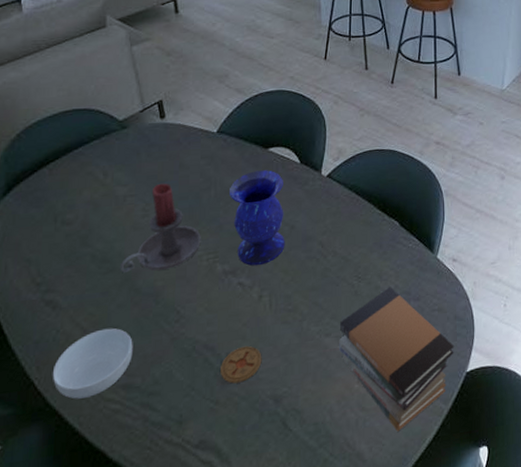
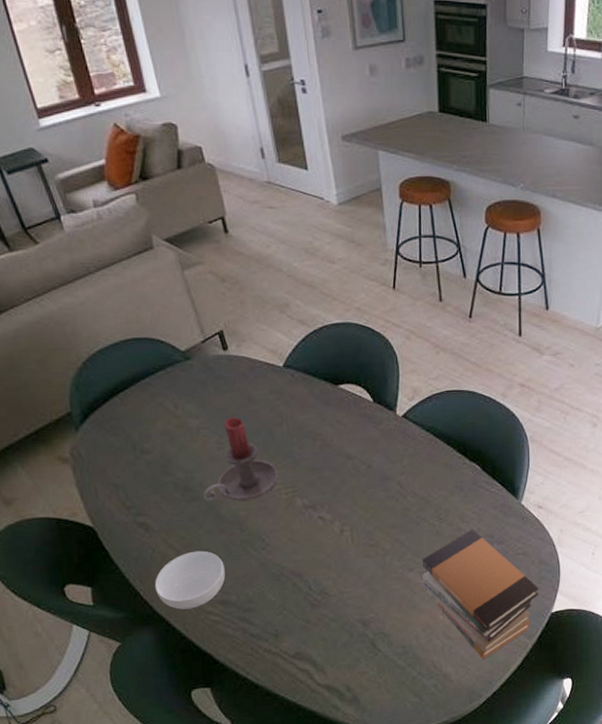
coaster: present [220,345,262,384] -> none [309,574,348,607]
vase: present [230,170,285,266] -> none [302,407,363,502]

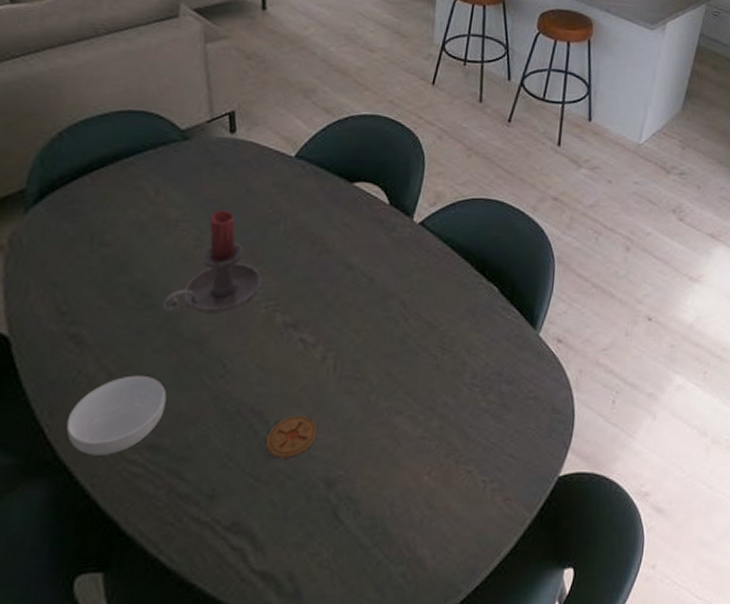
coaster: none [309,574,348,607] -> present [266,415,318,458]
book stack: present [421,529,540,659] -> none [410,364,549,538]

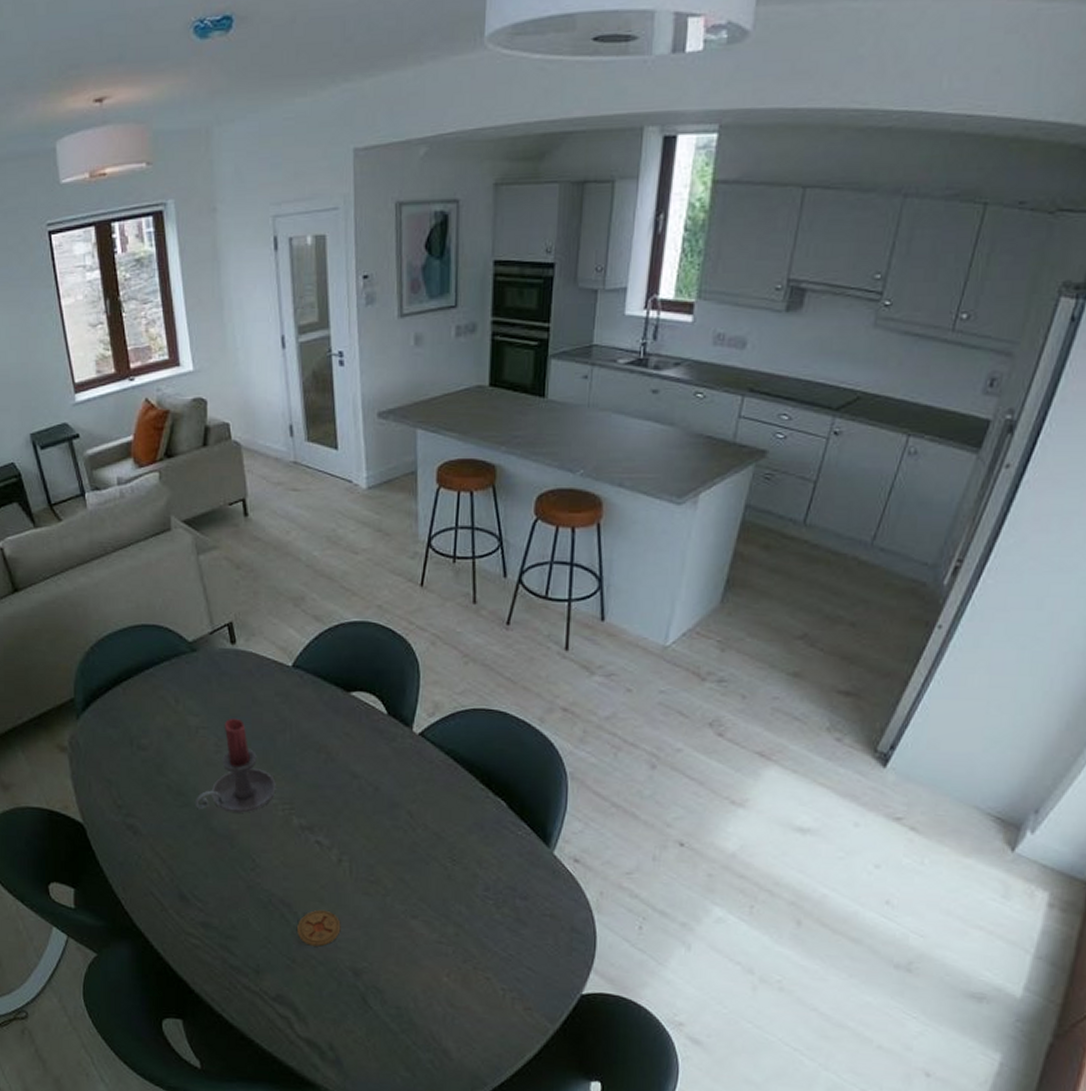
cereal bowl: present [66,375,167,456] -> none [136,863,210,927]

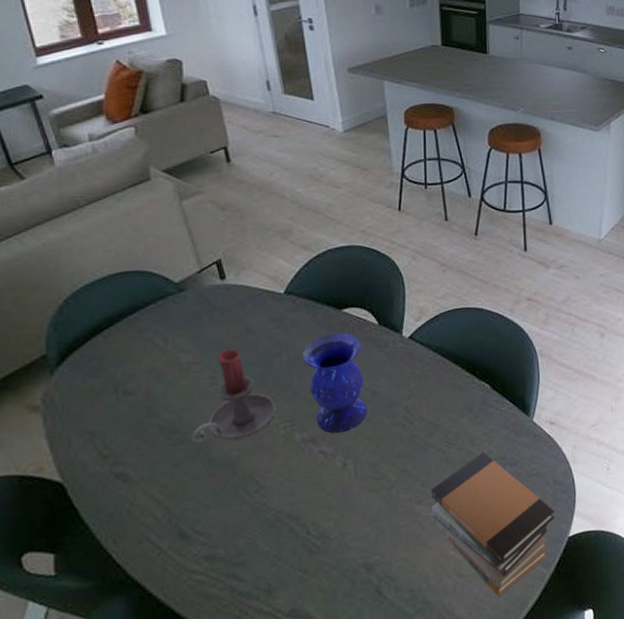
coaster: present [297,909,341,947] -> none [307,515,351,553]
vase: none [306,717,368,826] -> present [303,332,368,434]
book stack: none [427,877,569,1039] -> present [430,452,555,597]

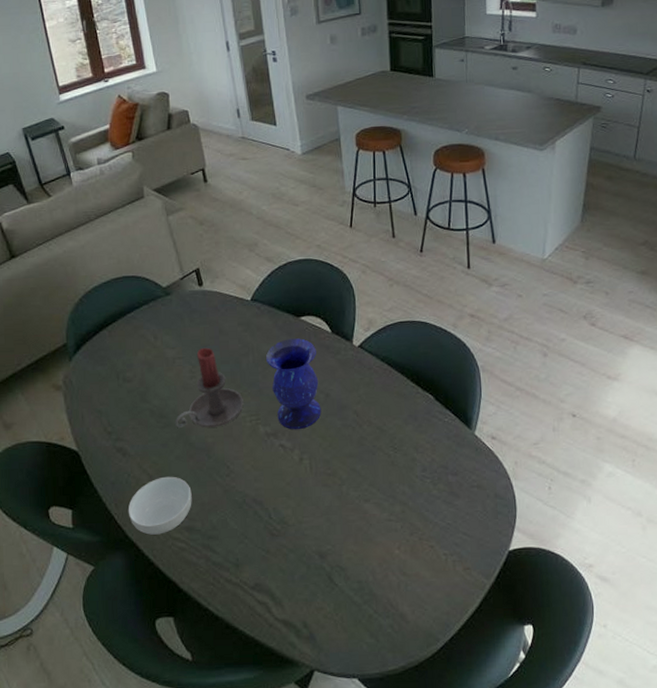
cereal bowl: none [130,499,213,571] -> present [128,476,192,535]
book stack: present [430,452,555,597] -> none [377,459,496,599]

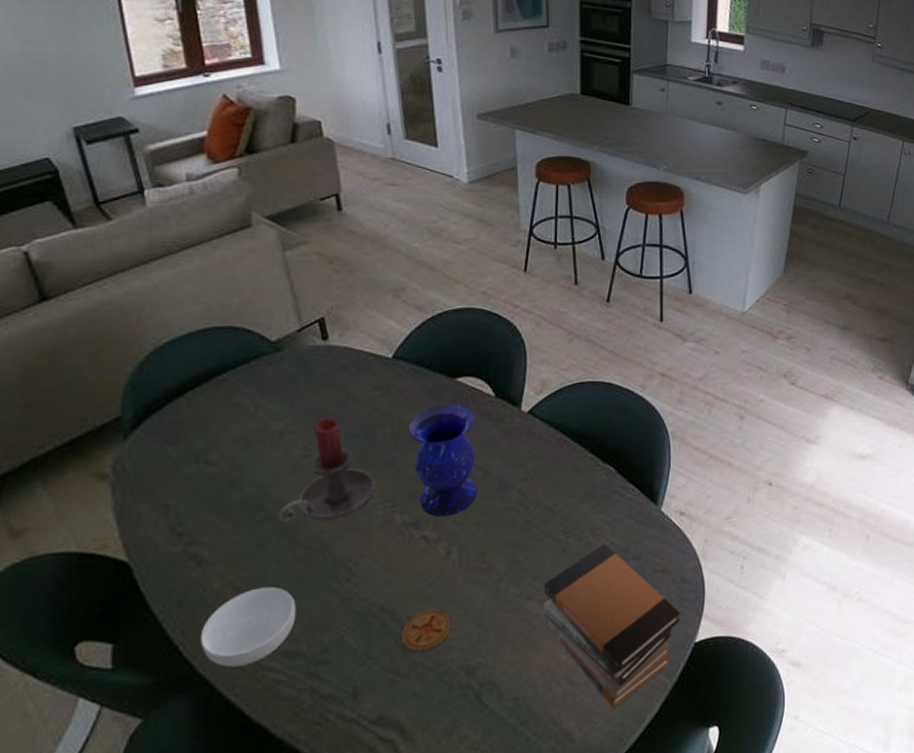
coaster: none [269,503,306,537] -> present [402,609,451,652]
book stack: none [377,459,496,599] -> present [543,543,681,709]

